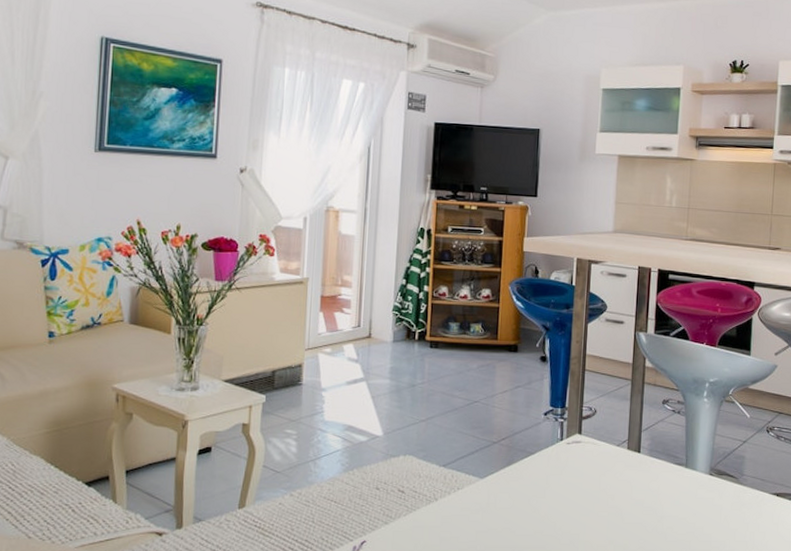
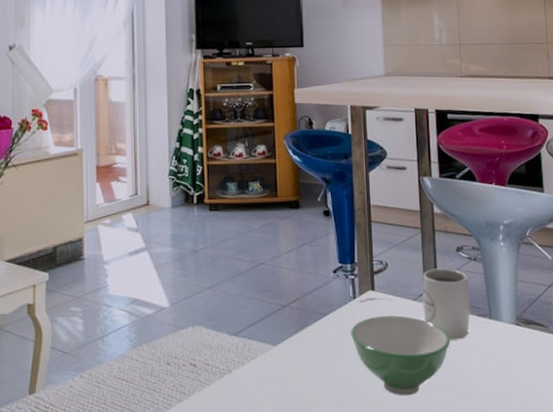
bowl: none [555,458,648,532] -> present [351,315,451,396]
mug: none [624,418,671,485] -> present [422,268,471,340]

